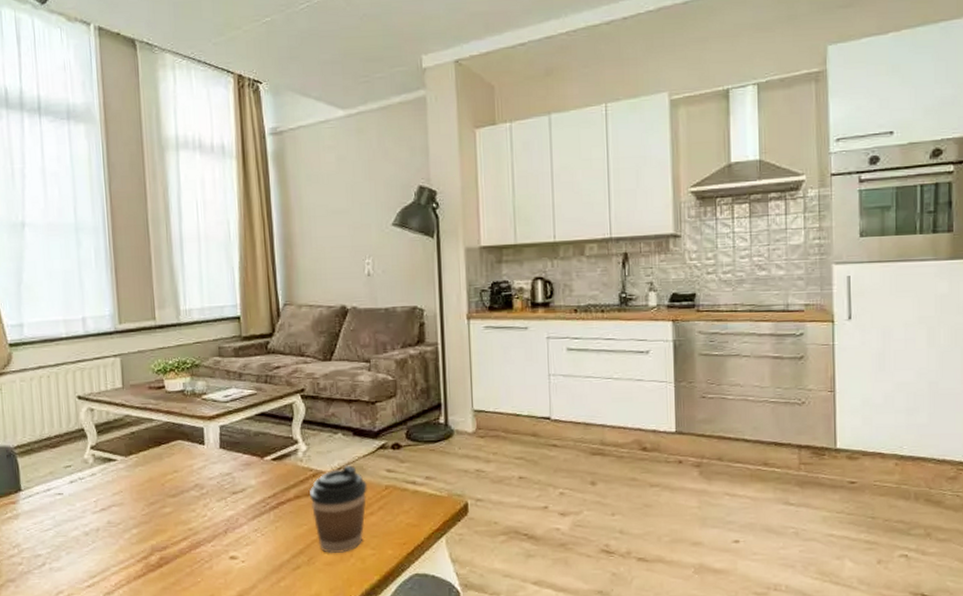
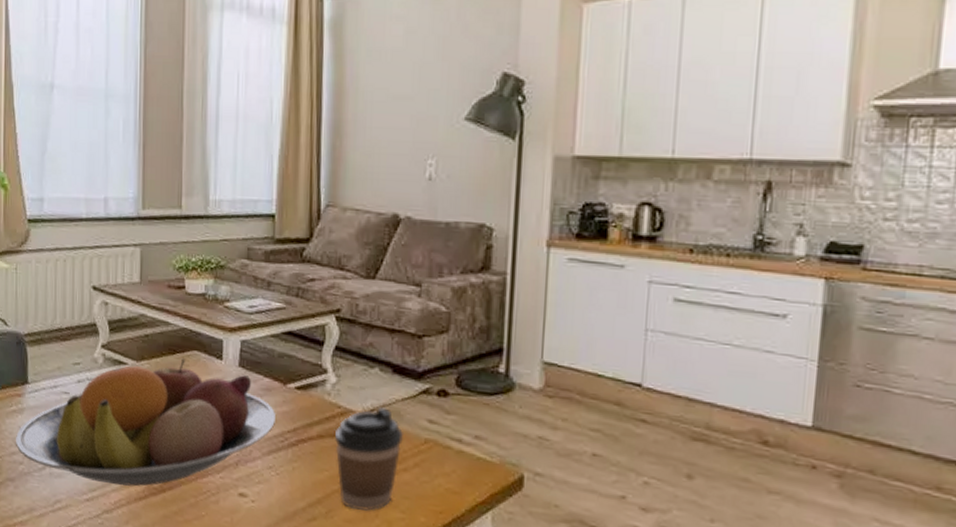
fruit bowl: none [13,448,257,569] -> present [16,358,275,487]

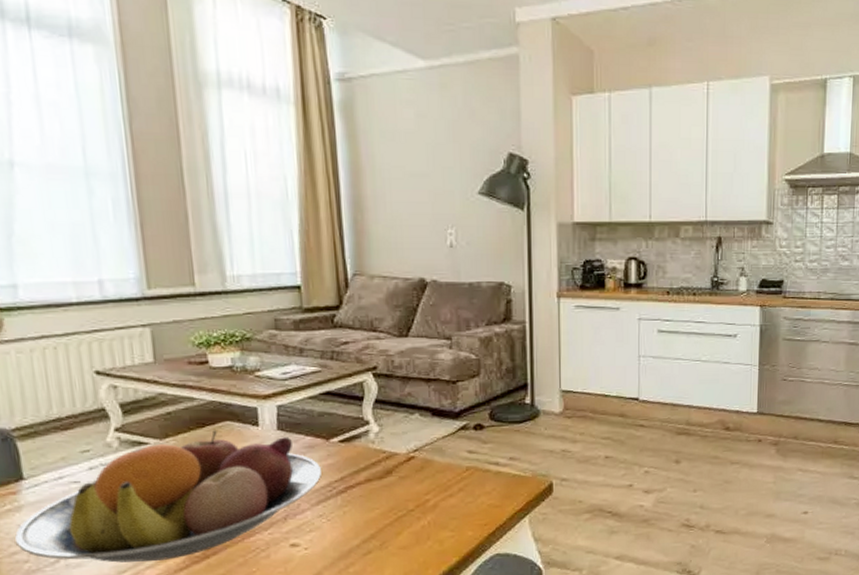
coffee cup: present [335,407,404,511] -> none [382,446,448,538]

